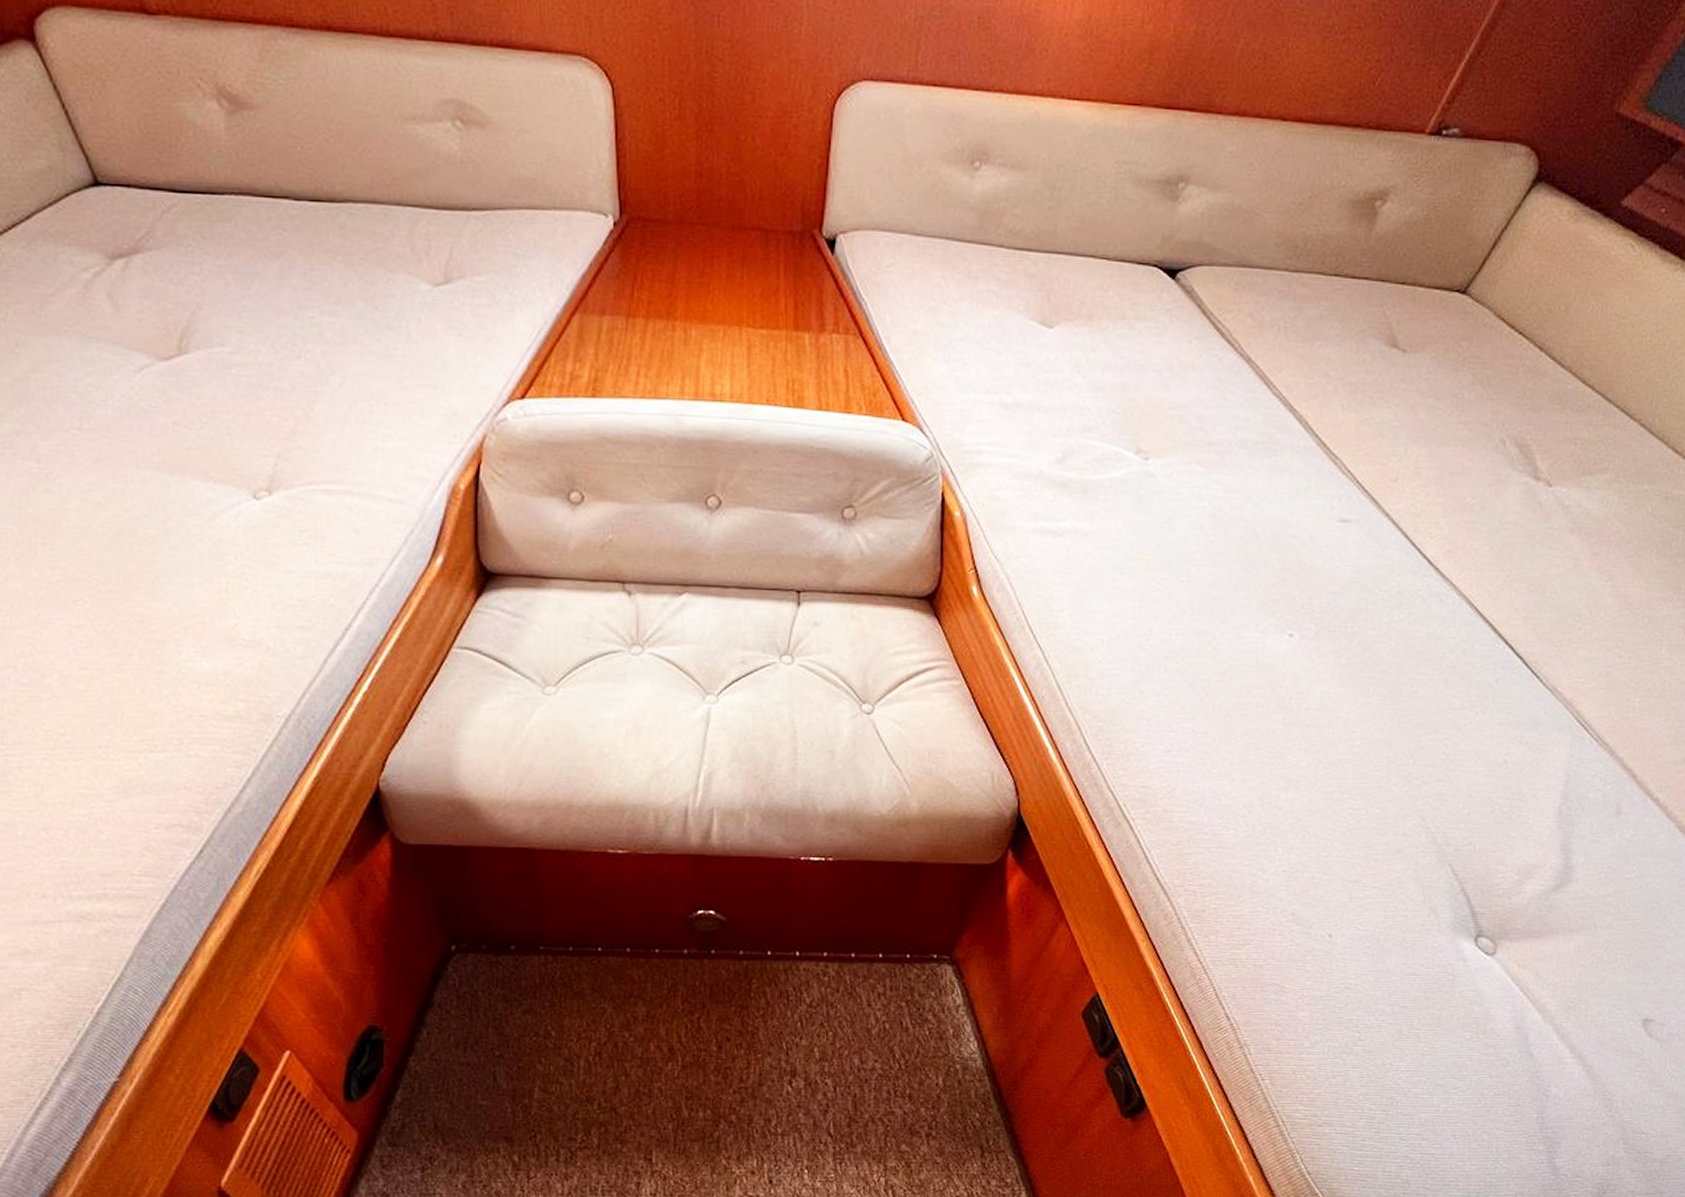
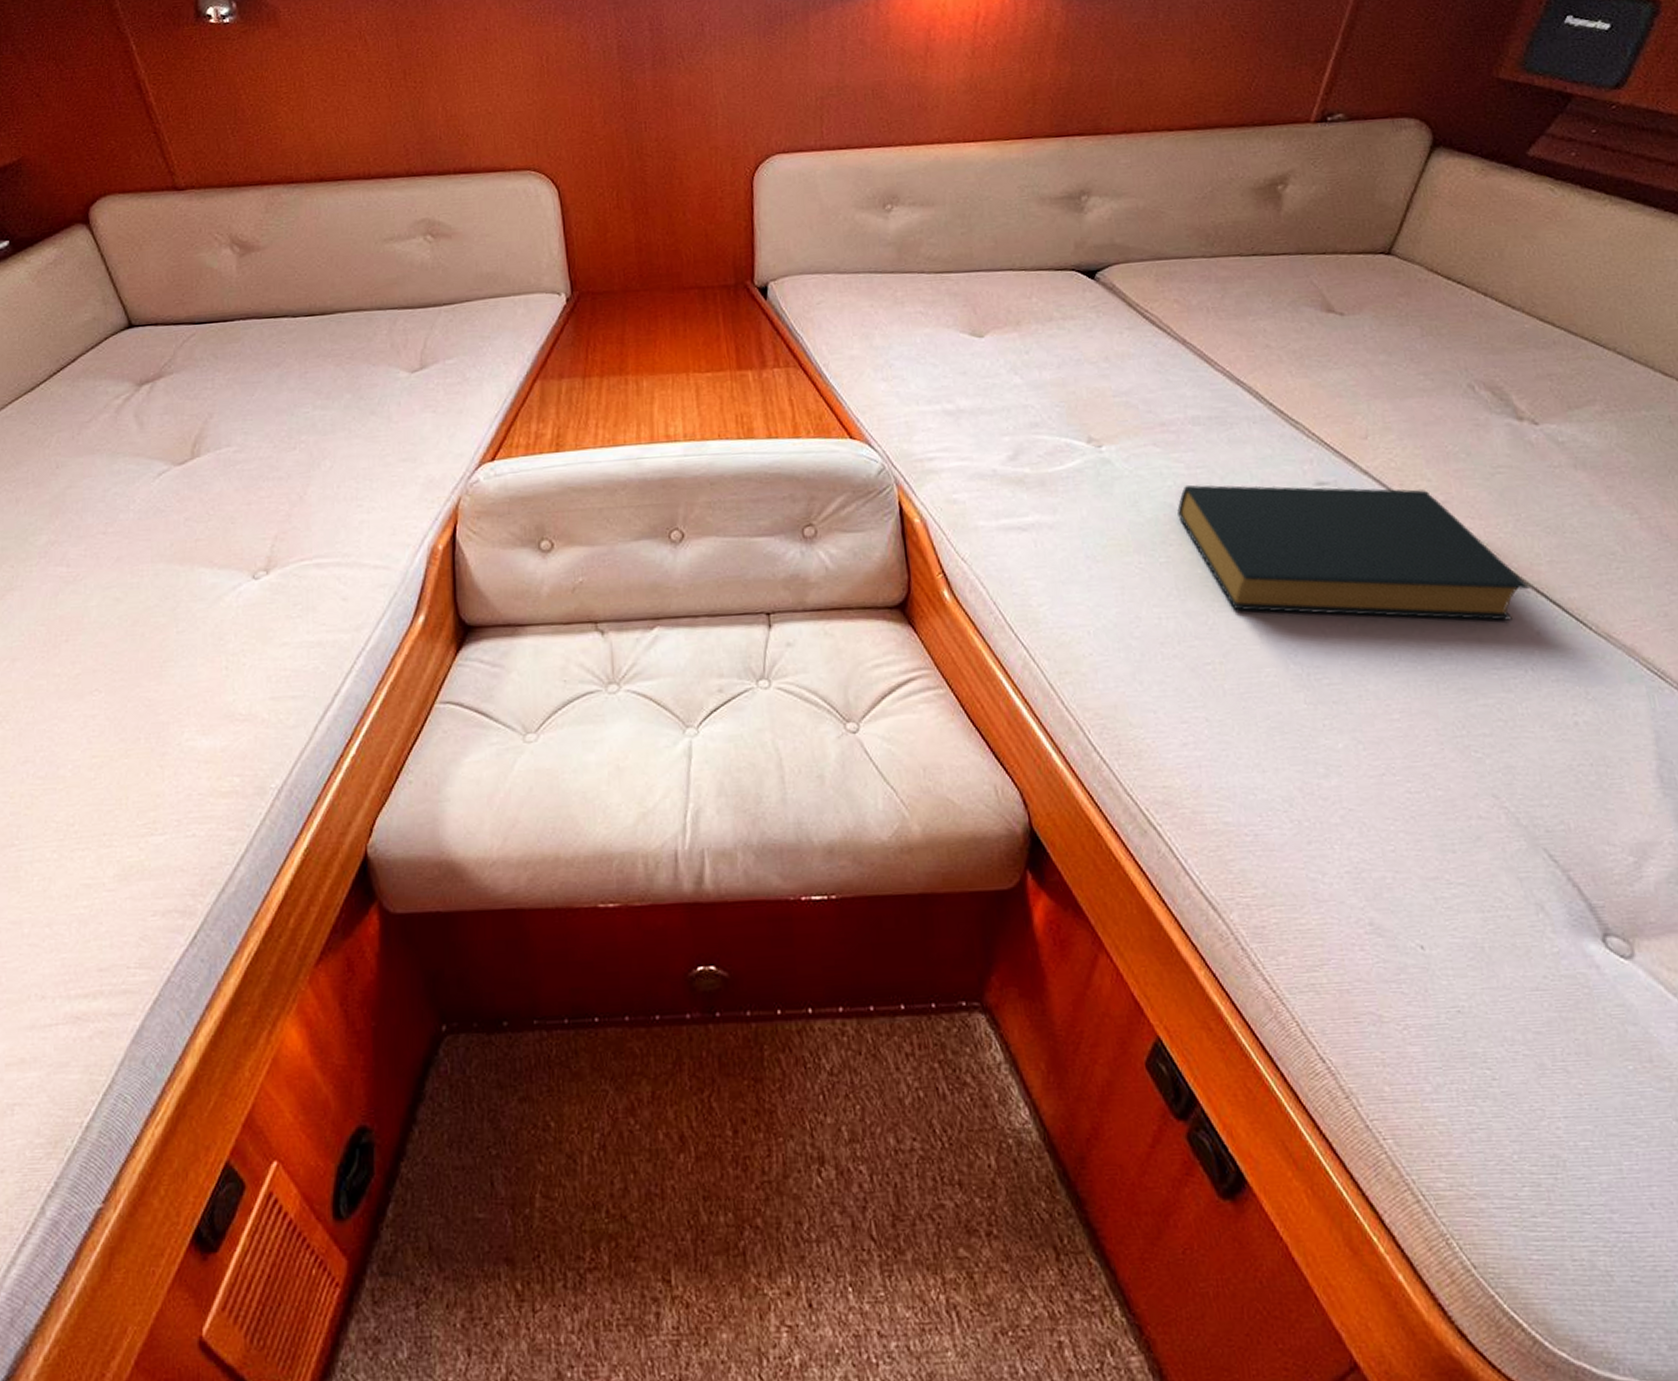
hardback book: none [1207,507,1501,667] -> present [1177,484,1530,621]

